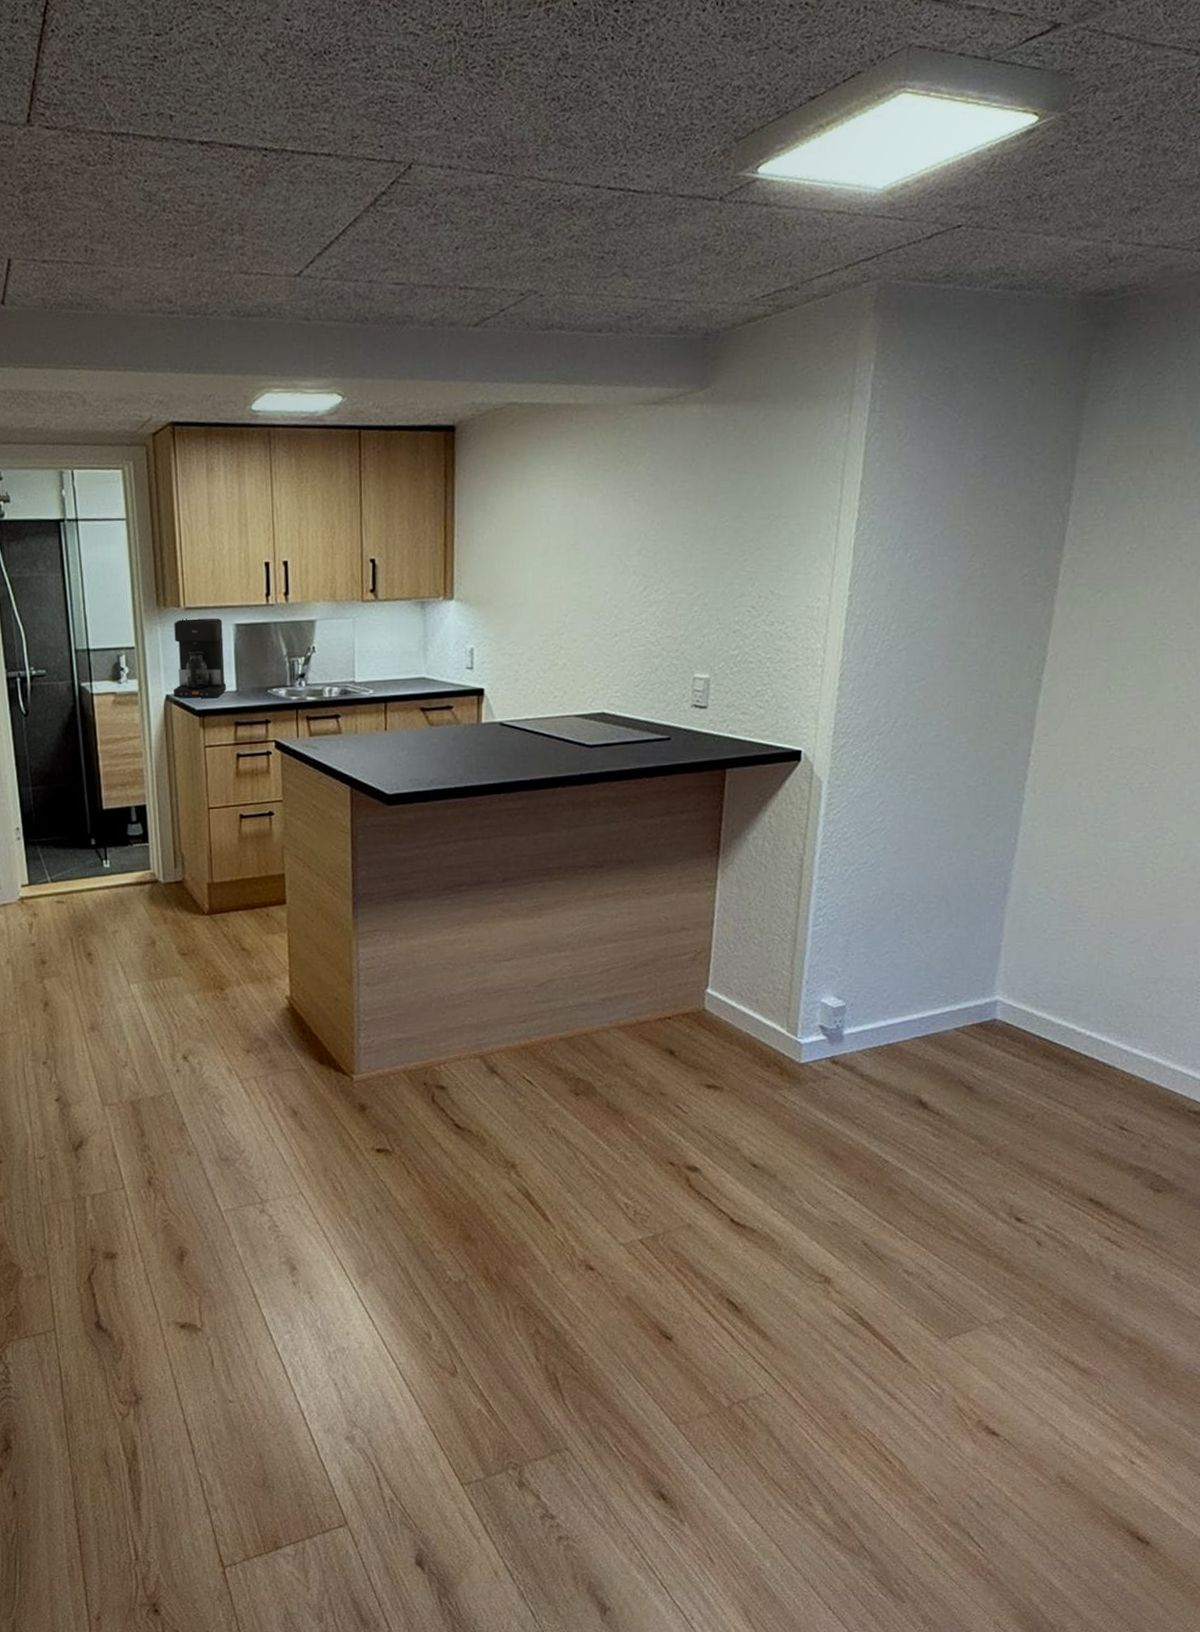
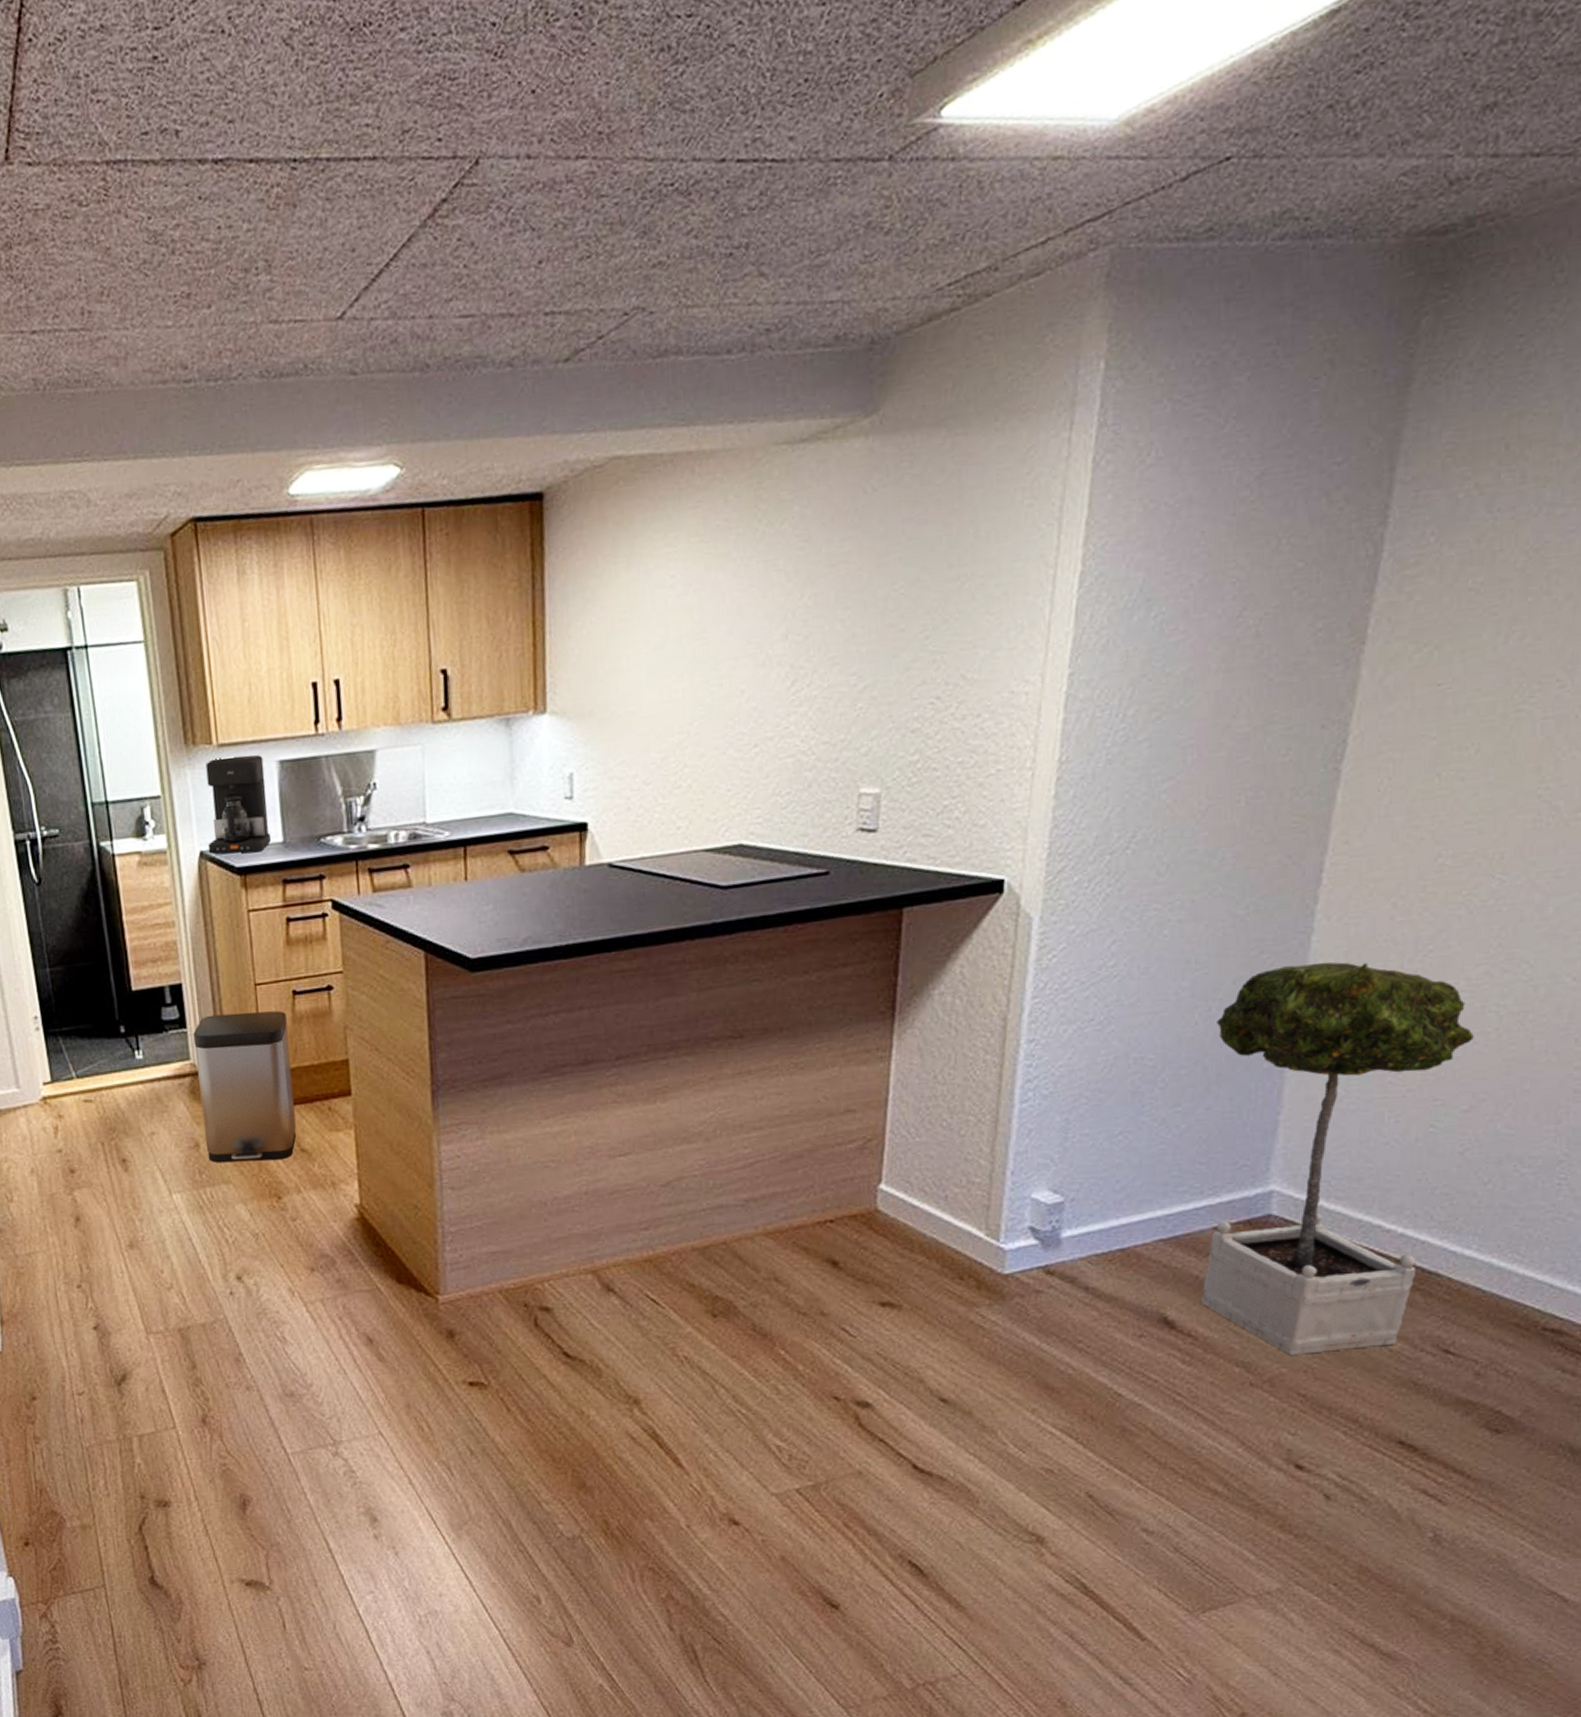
pedal bin: none [154,831,239,959] -> present [193,1010,297,1163]
potted tree: none [946,825,1136,1130] -> present [1201,962,1474,1355]

